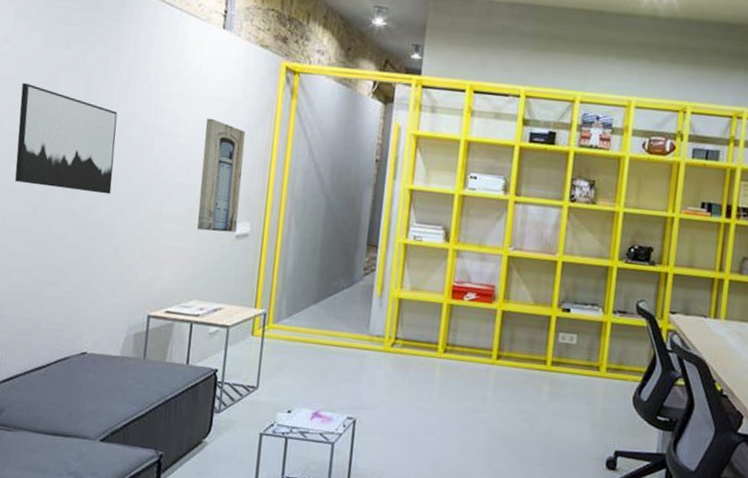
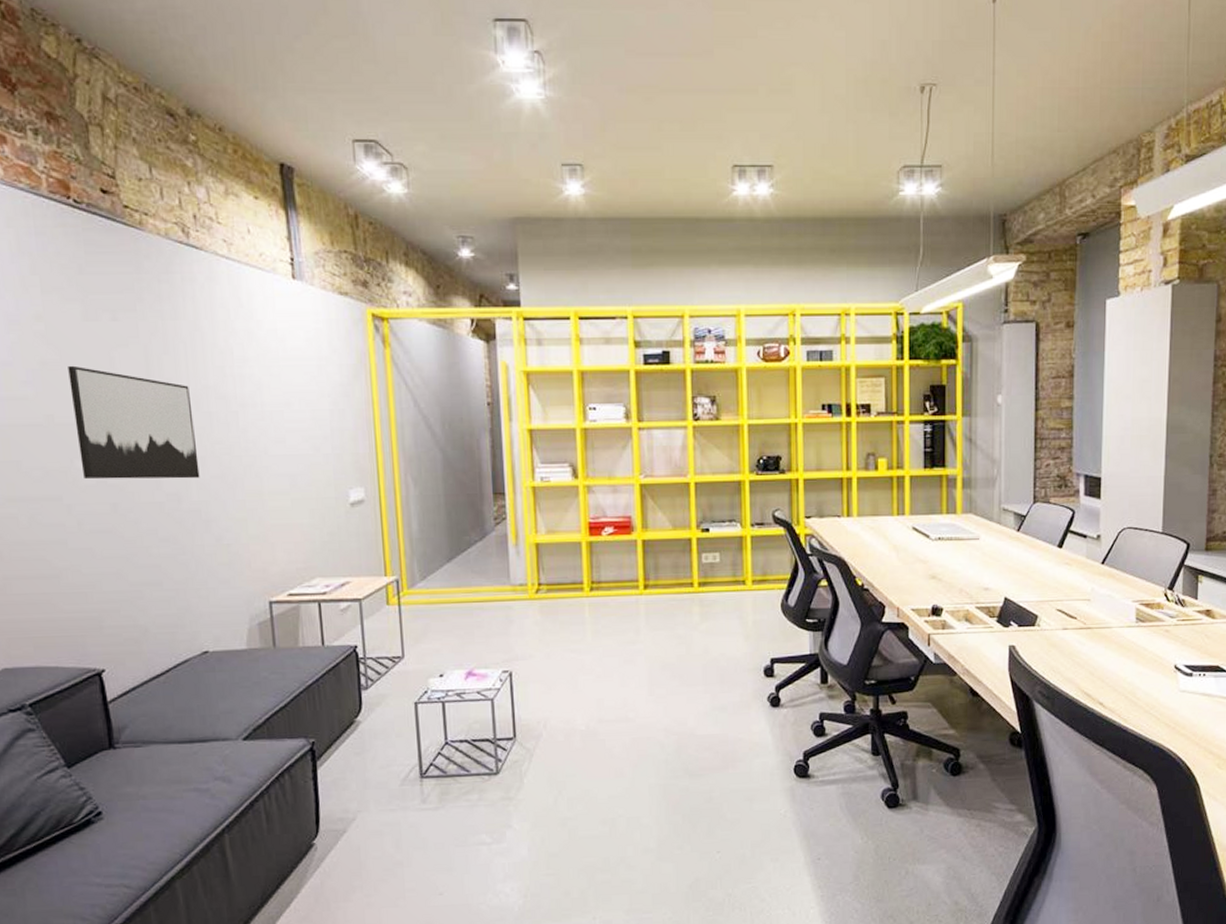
wall art: present [197,118,246,233] -> none [293,380,350,503]

